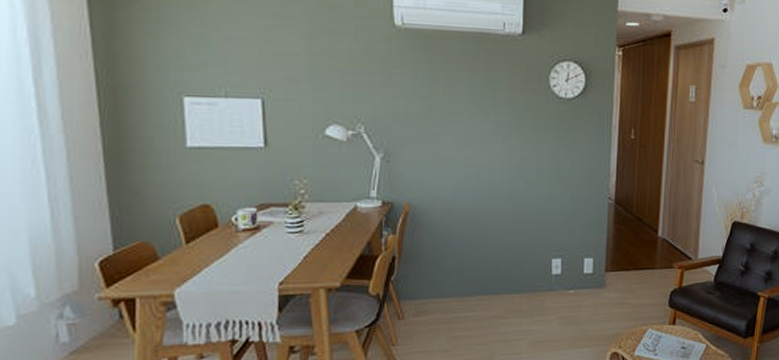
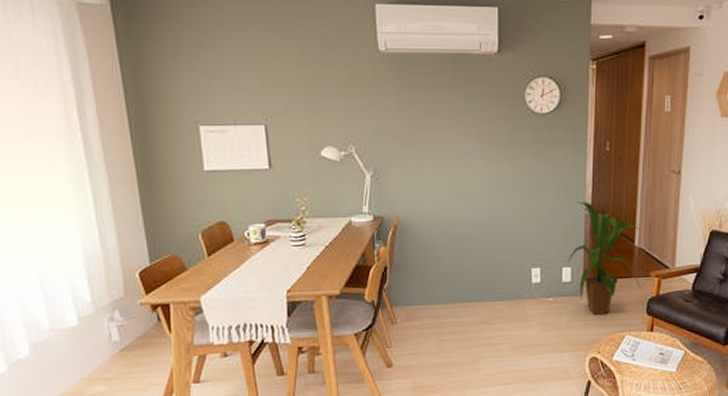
house plant: none [589,190,664,307] -> present [567,202,642,314]

